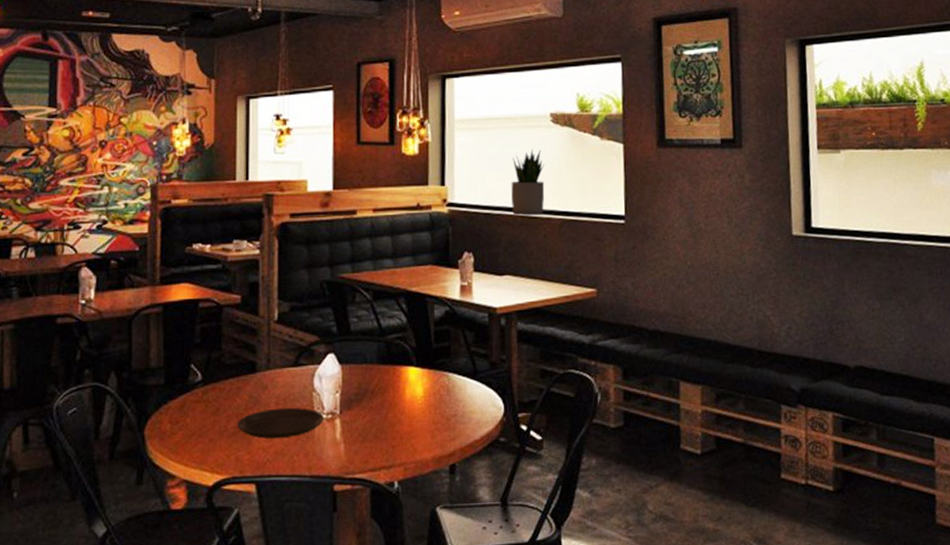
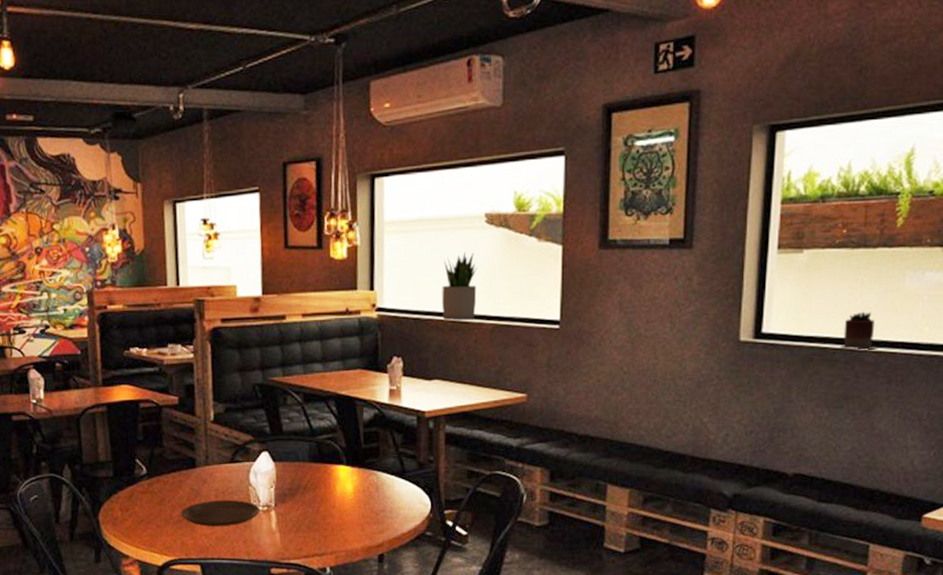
succulent planter: none [883,207,916,244] -> present [840,311,878,350]

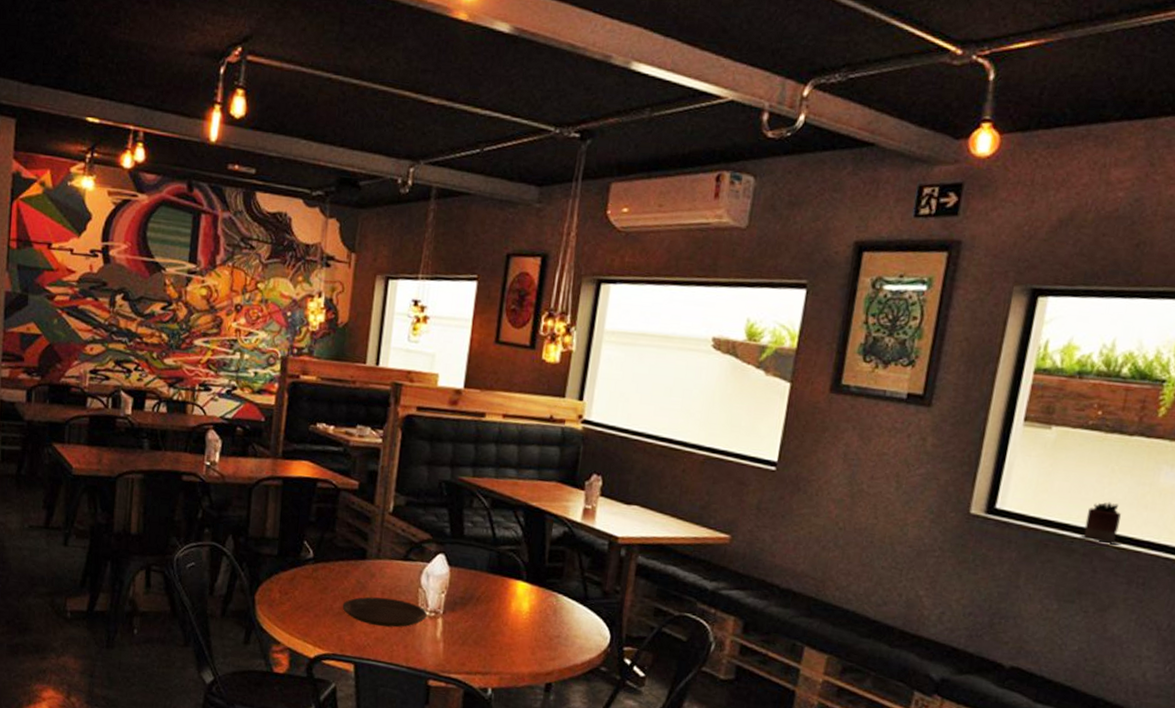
planter: present [442,252,478,321] -> none [651,374,697,448]

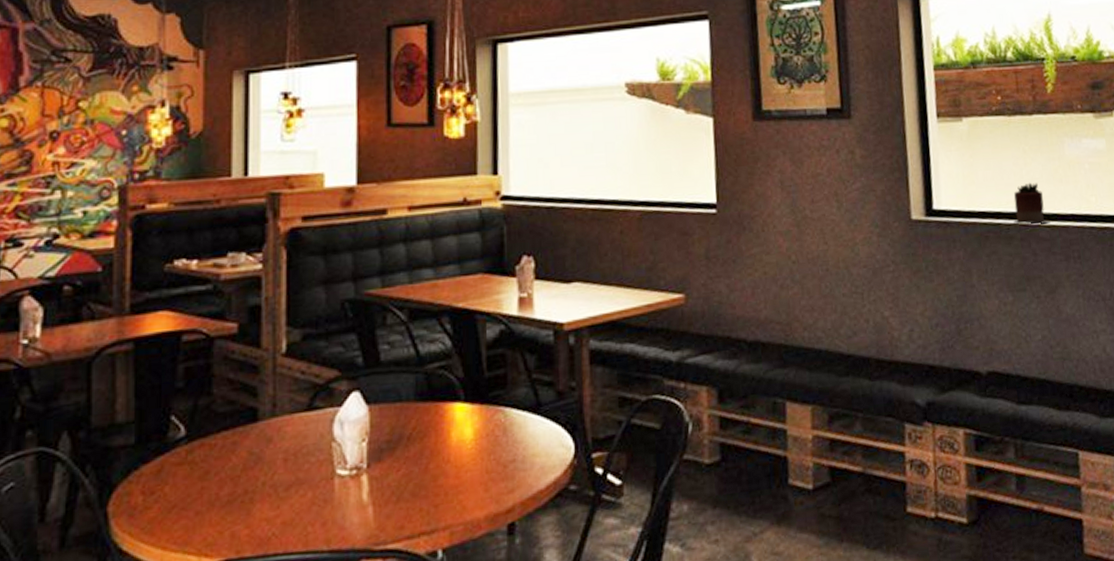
plate: present [342,596,428,627] -> none [232,463,348,507]

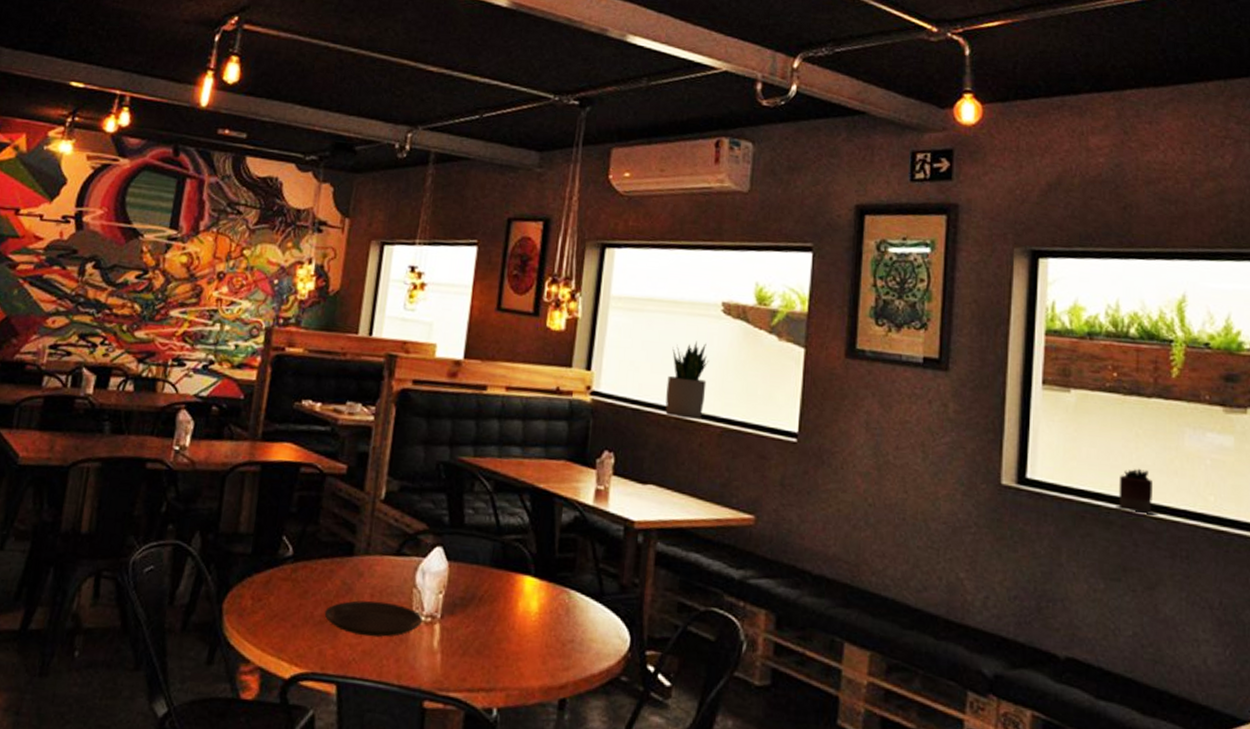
plate: none [232,463,348,507] -> present [324,600,424,637]
planter: none [579,126,620,209] -> present [665,341,709,419]

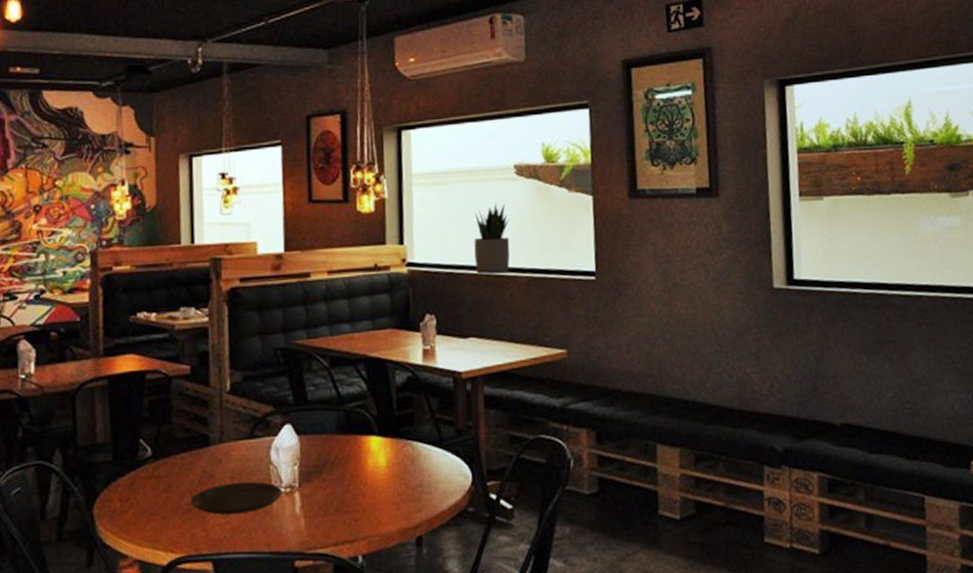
succulent planter: present [1115,468,1158,515] -> none [870,256,905,294]

